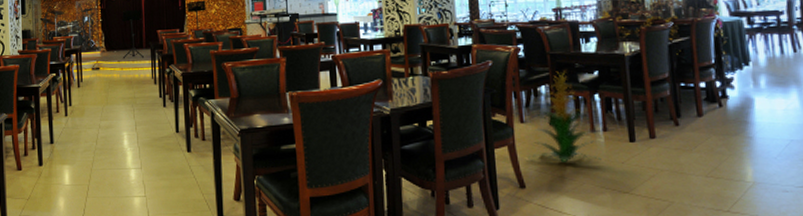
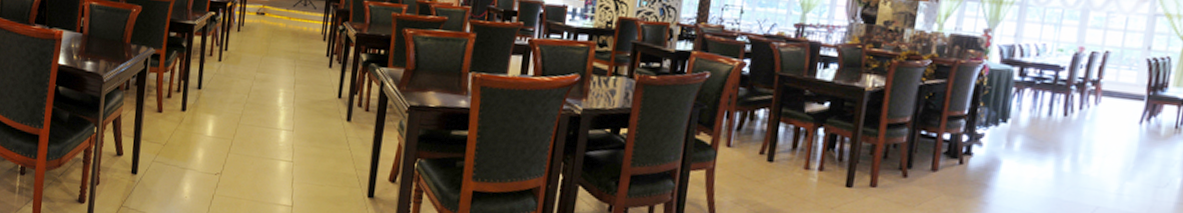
indoor plant: present [528,71,601,162] -> none [726,95,813,201]

